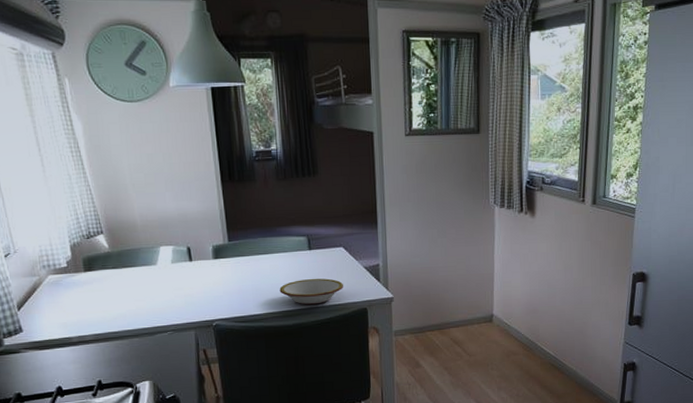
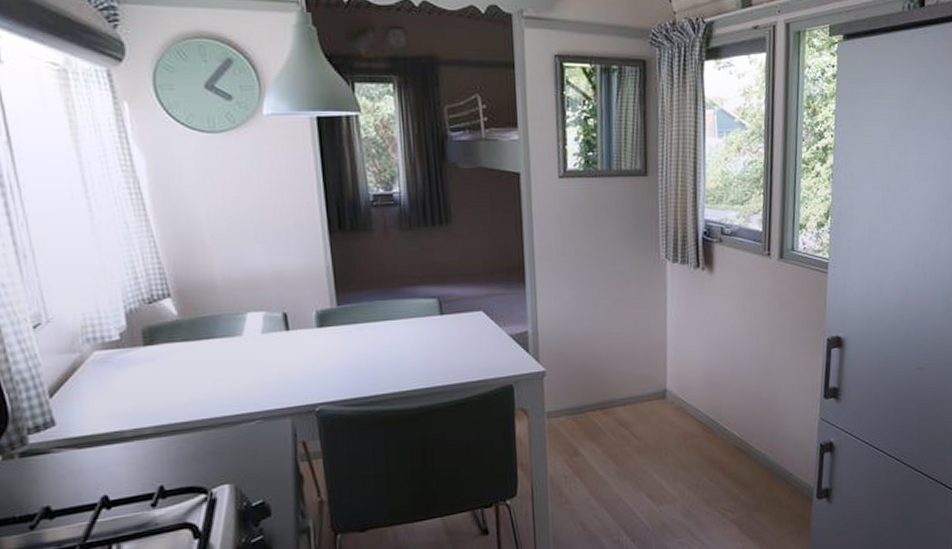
bowl: present [279,278,343,305] -> none [402,349,483,383]

